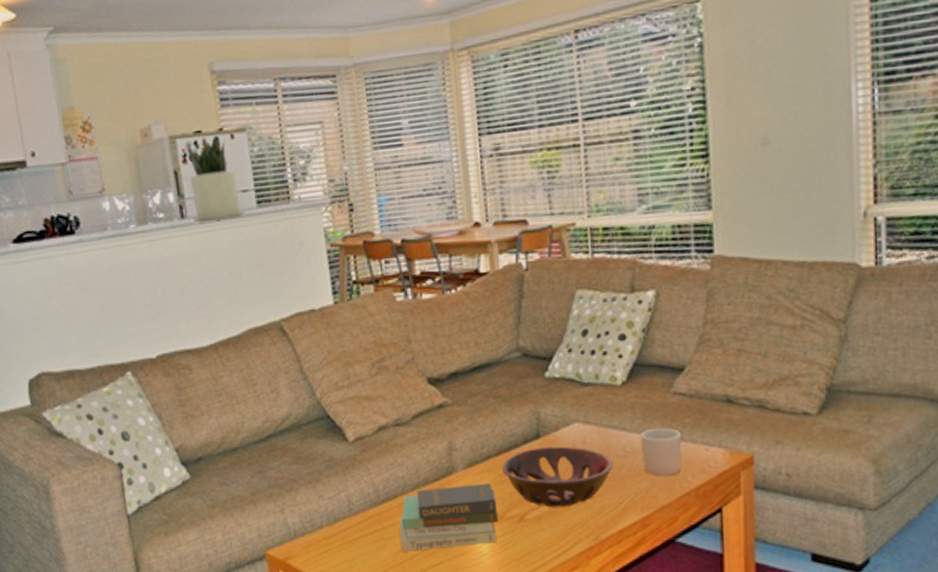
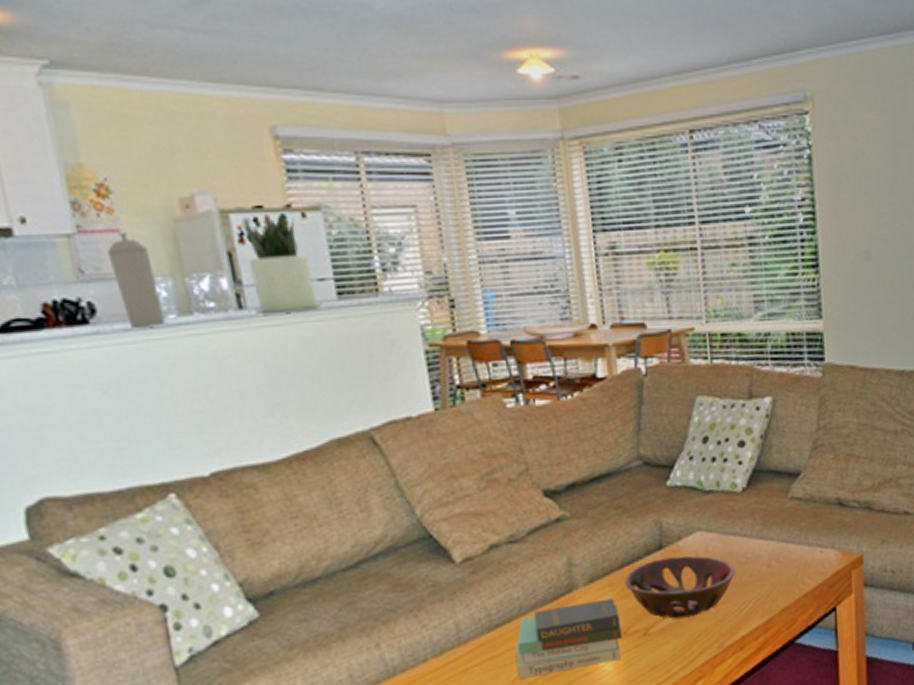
canister: none [89,160,128,238] -> present [107,233,166,329]
mug: present [640,427,682,476] -> none [760,532,800,580]

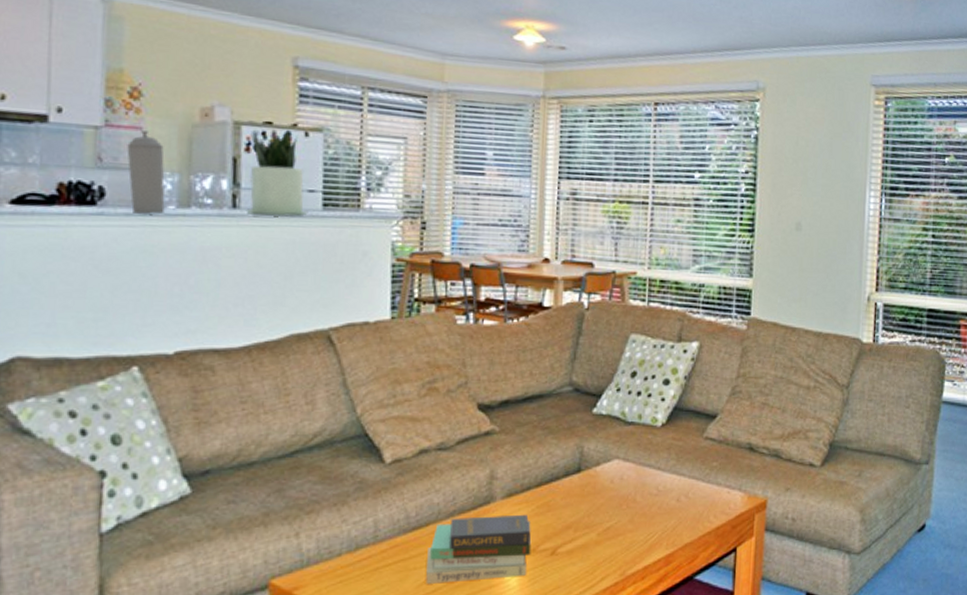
decorative bowl: present [624,555,736,619] -> none [541,481,646,542]

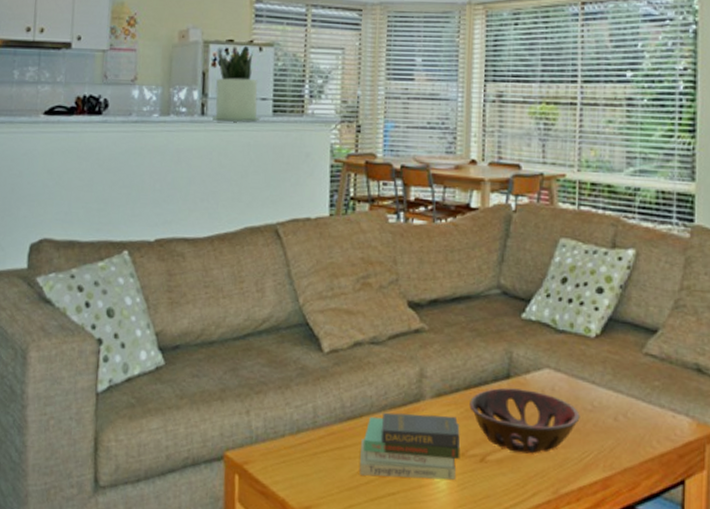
canister: present [127,130,165,215] -> none [125,52,152,122]
decorative bowl: none [541,481,646,542] -> present [469,387,580,454]

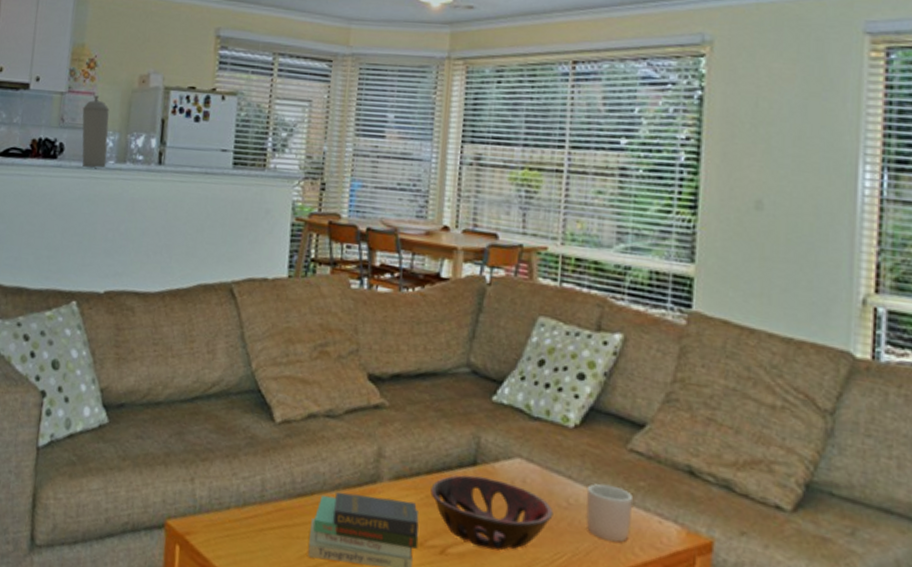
canister: none [125,52,152,122] -> present [82,95,110,168]
planter: present [211,47,261,123] -> none [169,95,220,175]
mug: none [608,386,649,438] -> present [586,483,632,542]

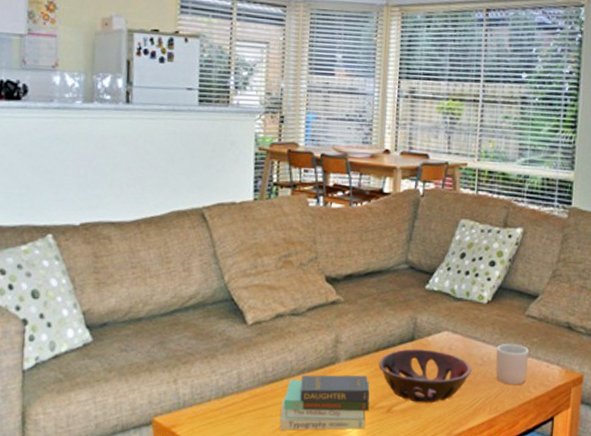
canister: present [82,95,110,168] -> none [44,38,74,108]

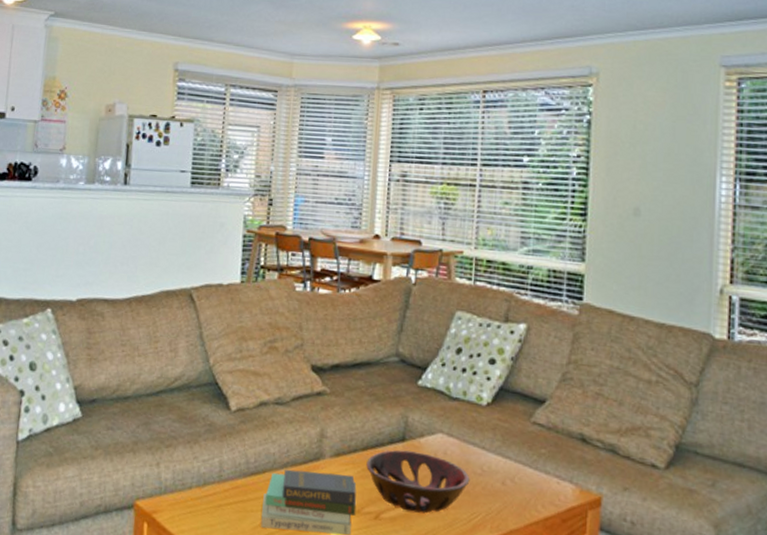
mug: present [495,343,529,385] -> none [497,452,535,502]

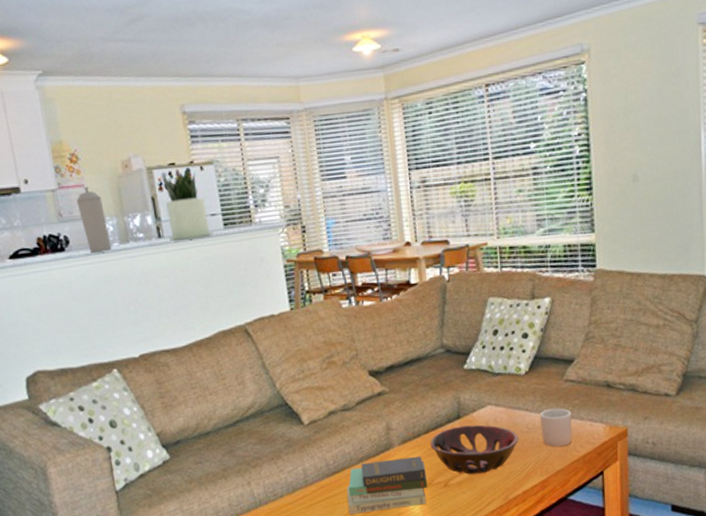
canister: none [54,123,79,189] -> present [76,187,112,254]
planter: none [133,122,180,193] -> present [160,168,214,242]
mug: none [497,452,535,502] -> present [539,408,572,447]

